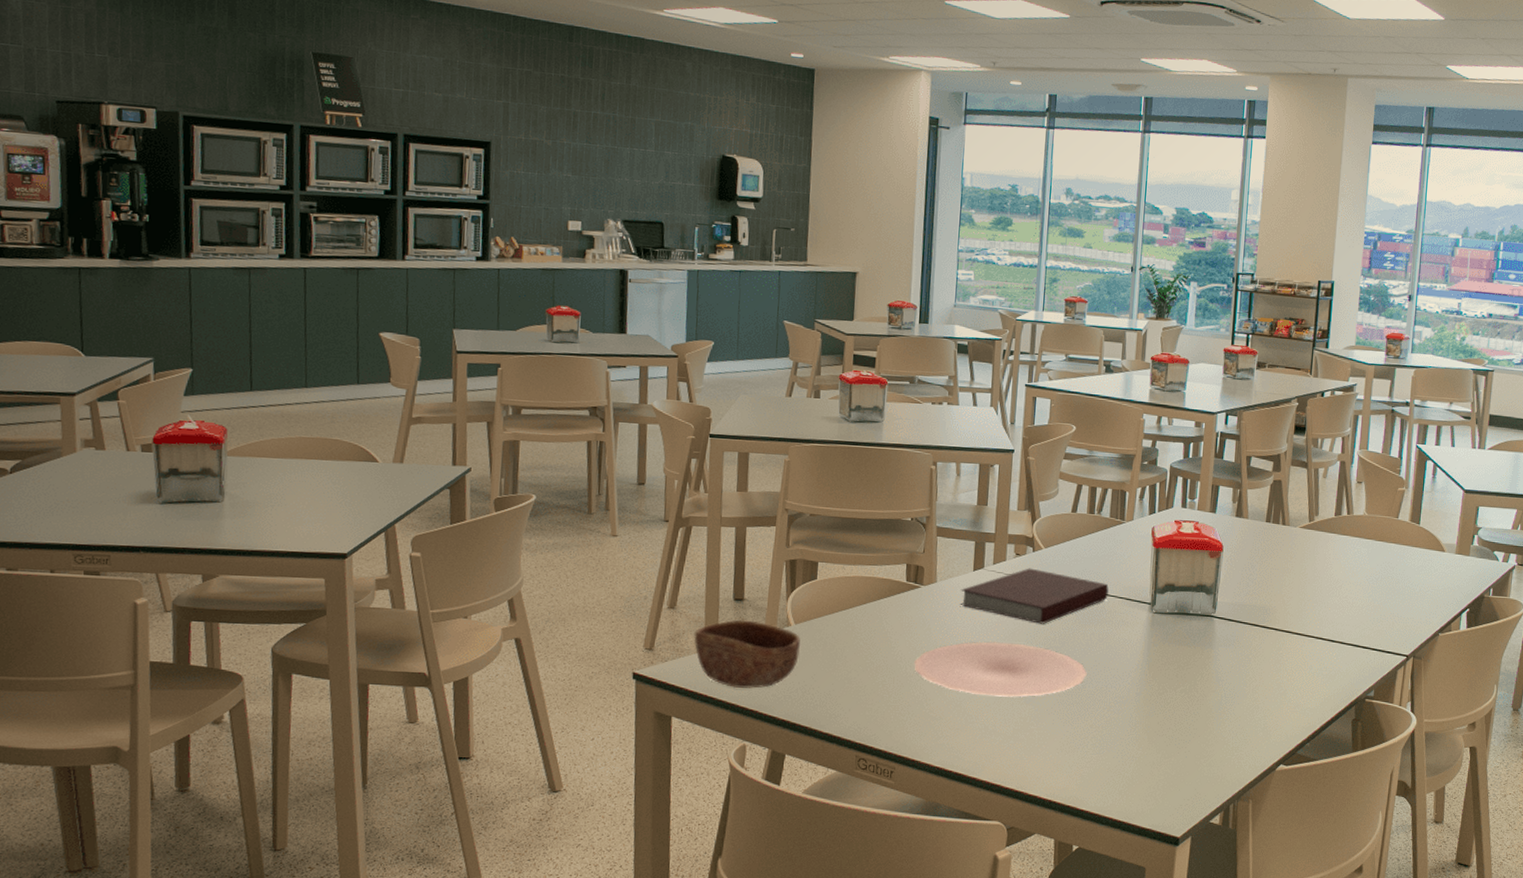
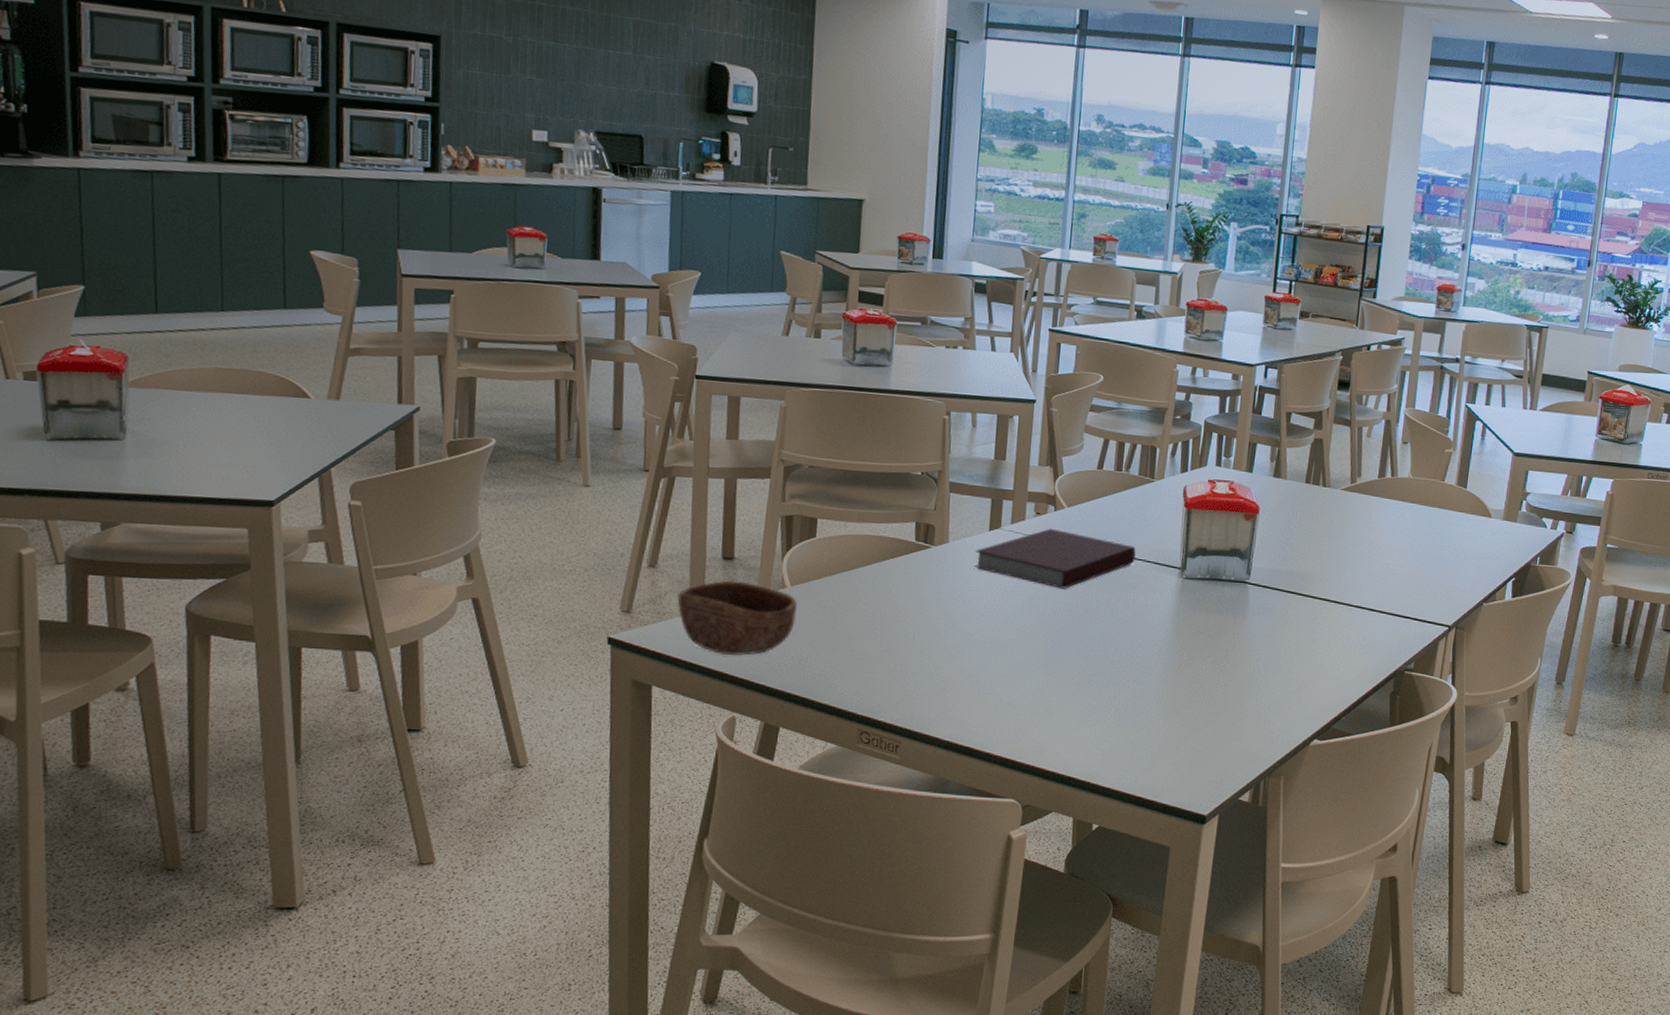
plate: present [914,641,1087,697] -> none [923,607,1111,667]

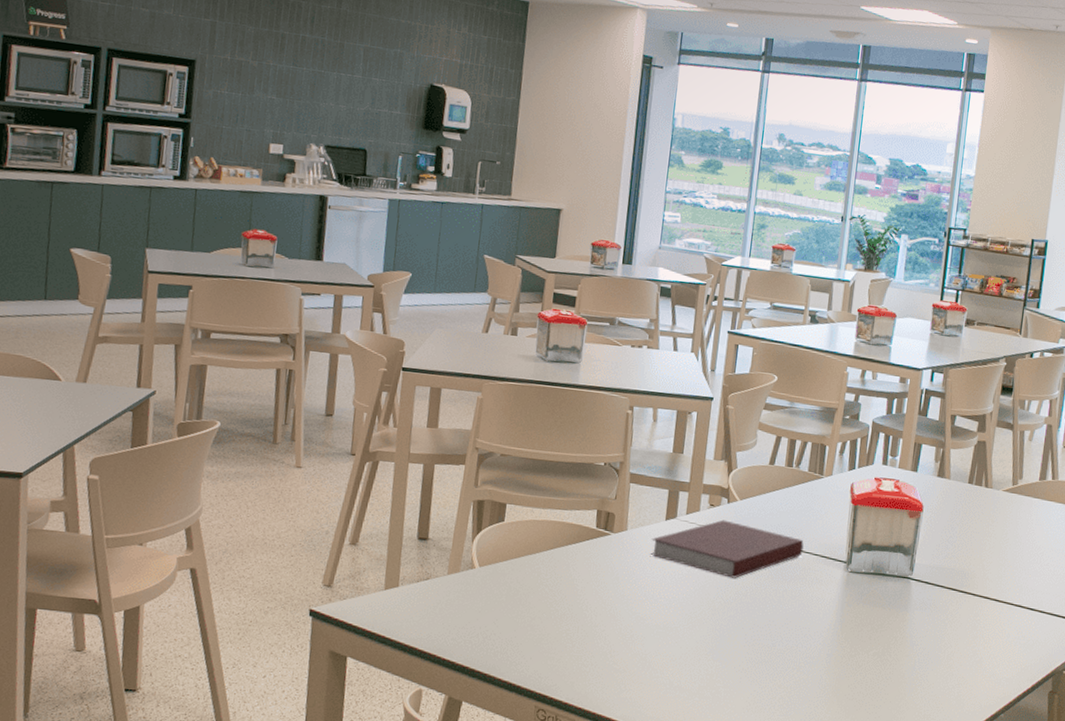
bowl: present [677,580,797,656] -> none [374,559,484,632]

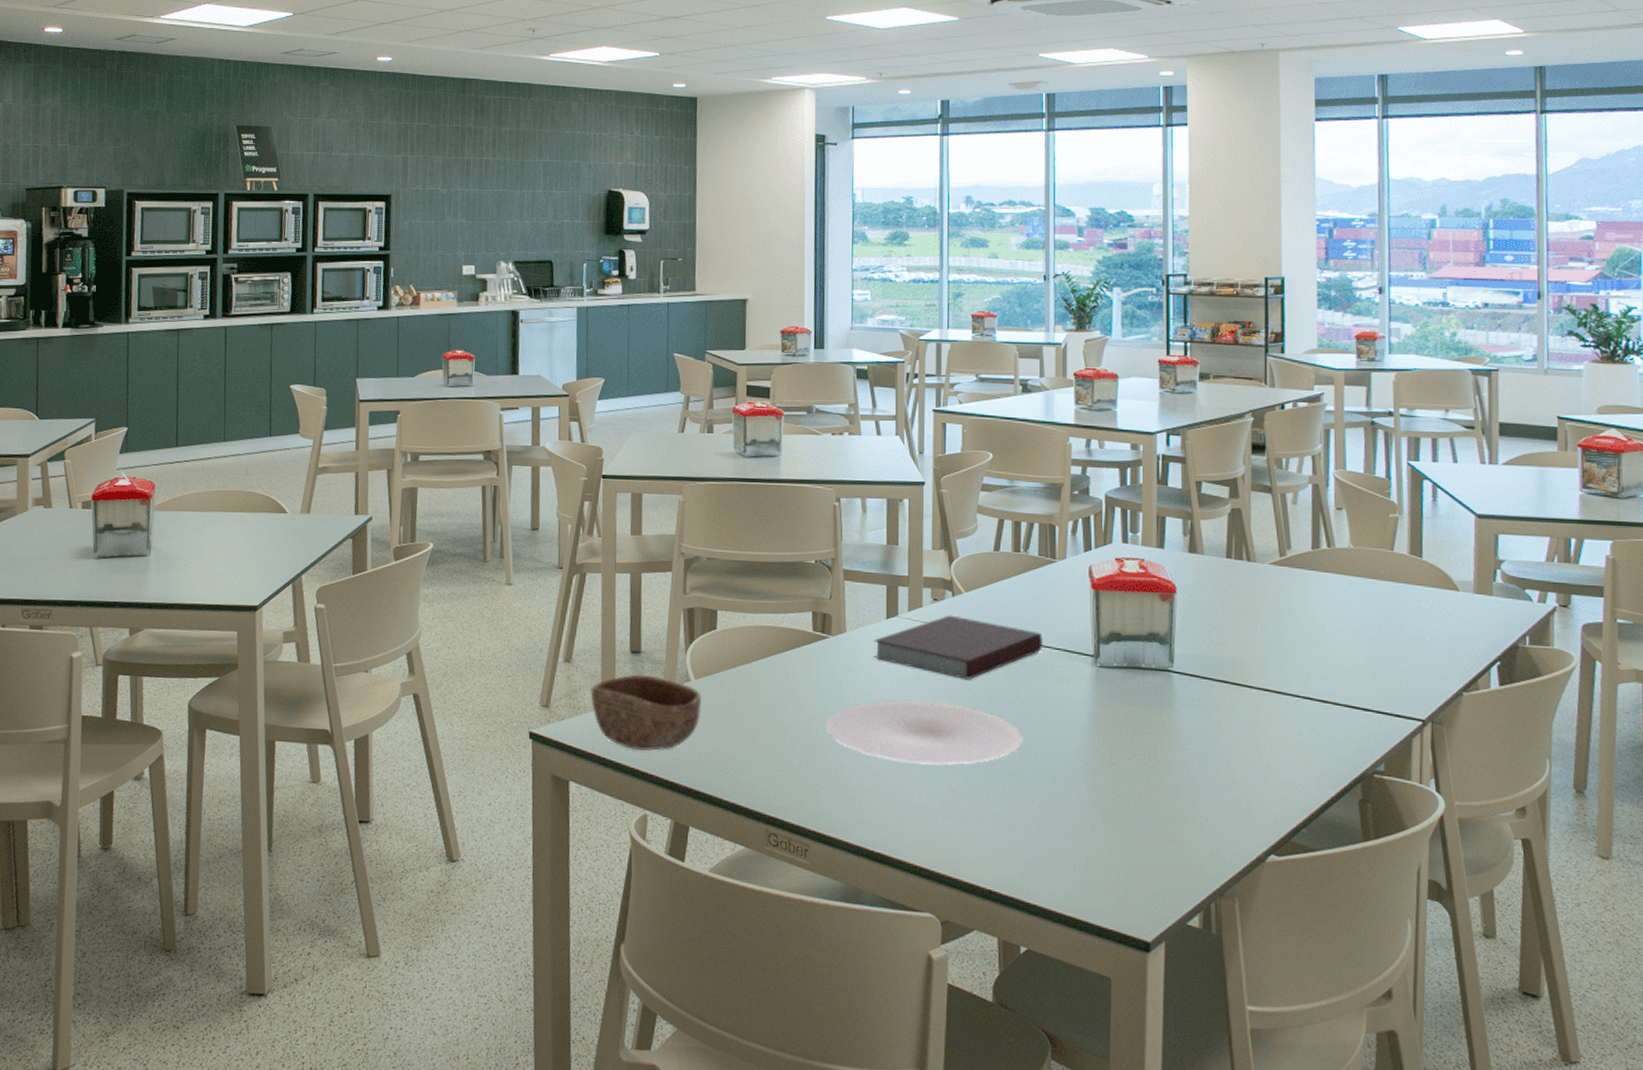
bowl: none [374,559,484,632] -> present [590,674,701,751]
plate: none [599,593,778,653] -> present [825,700,1024,765]

